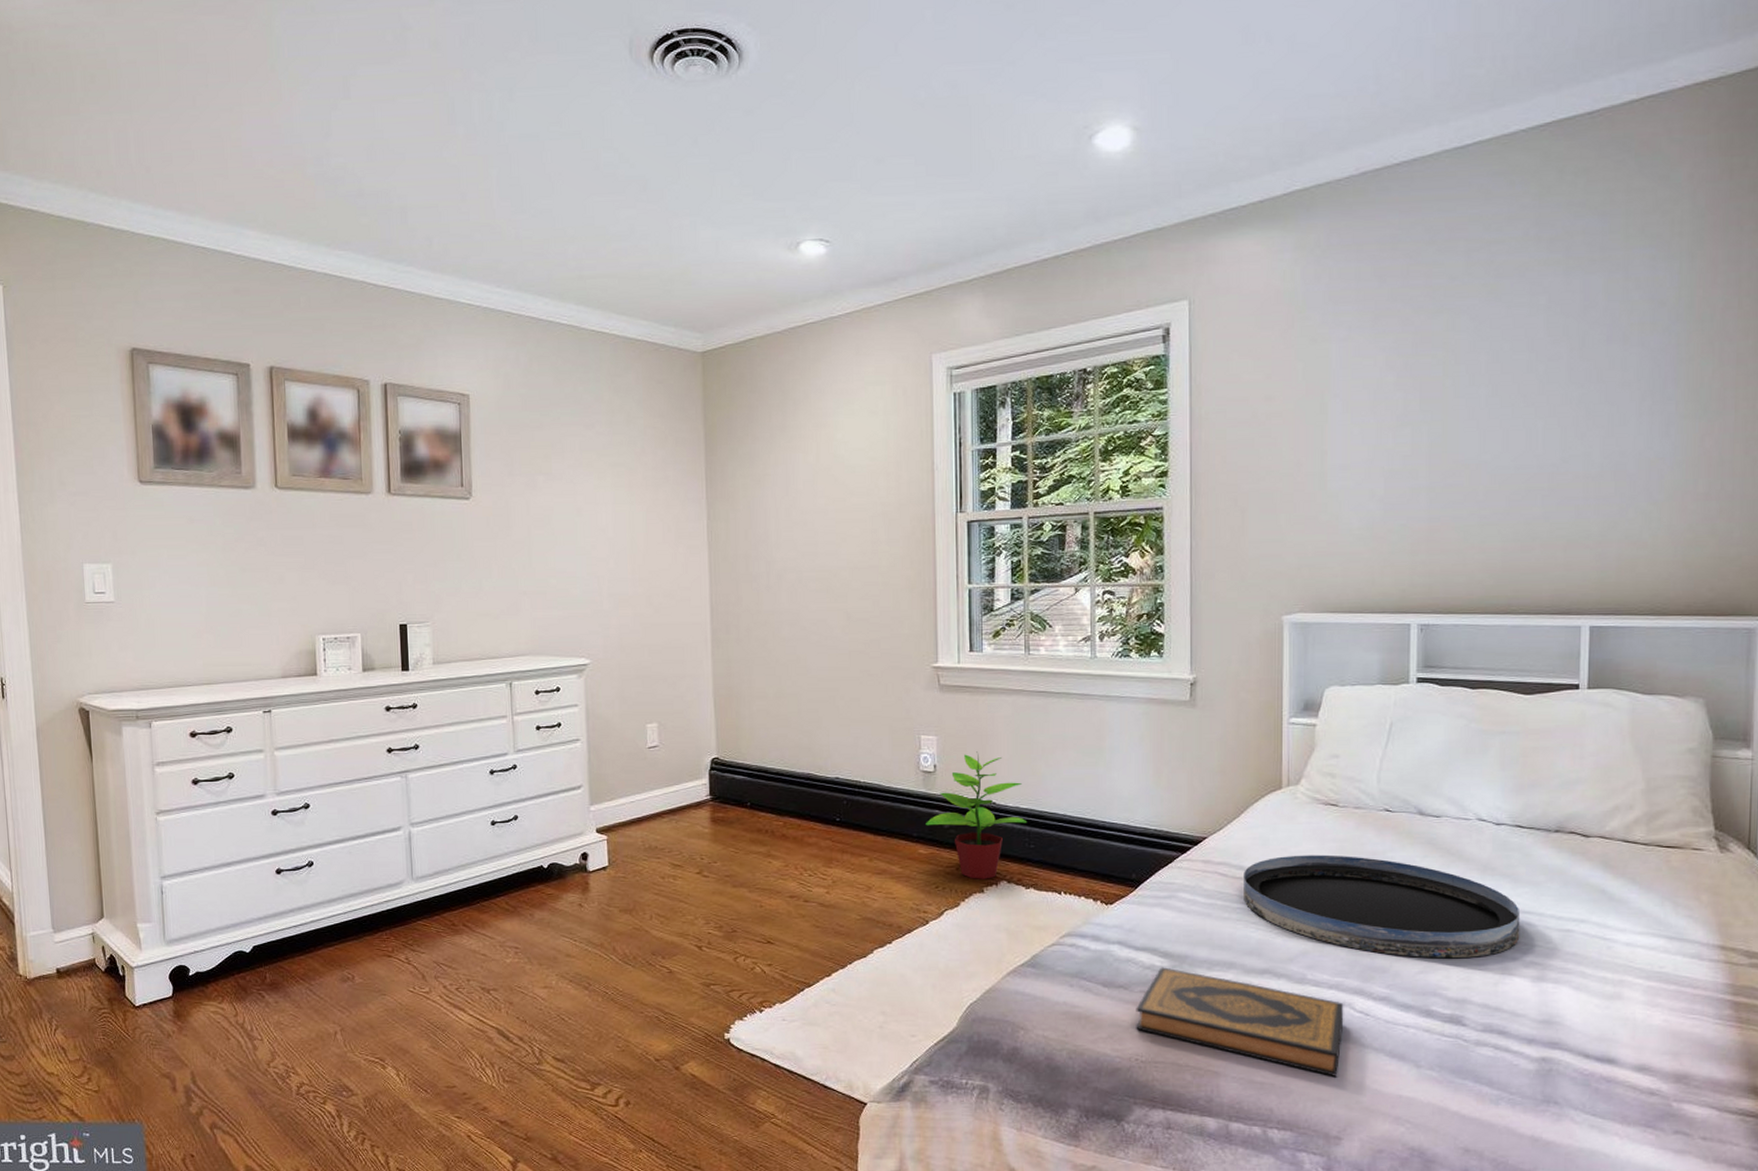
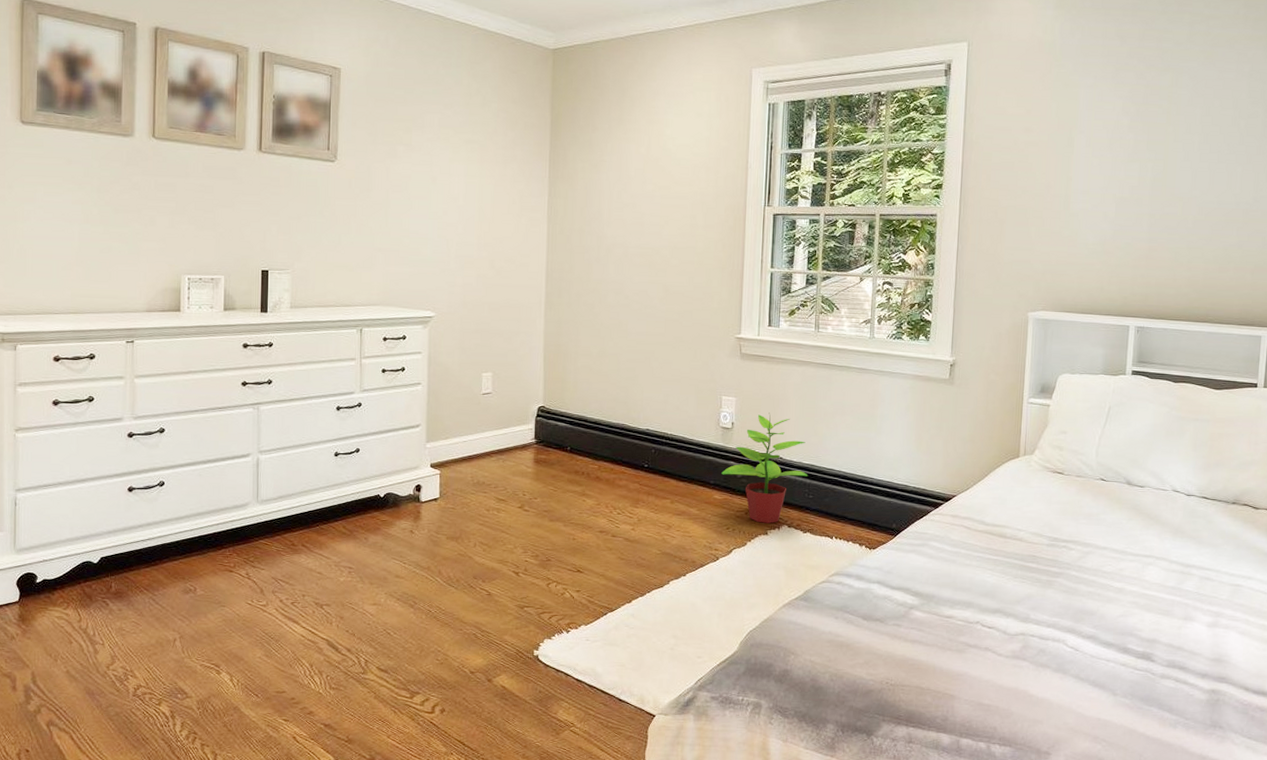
hardback book: present [1136,967,1344,1076] -> none [888,604,1059,701]
tray: present [1244,854,1521,959] -> none [983,513,1202,606]

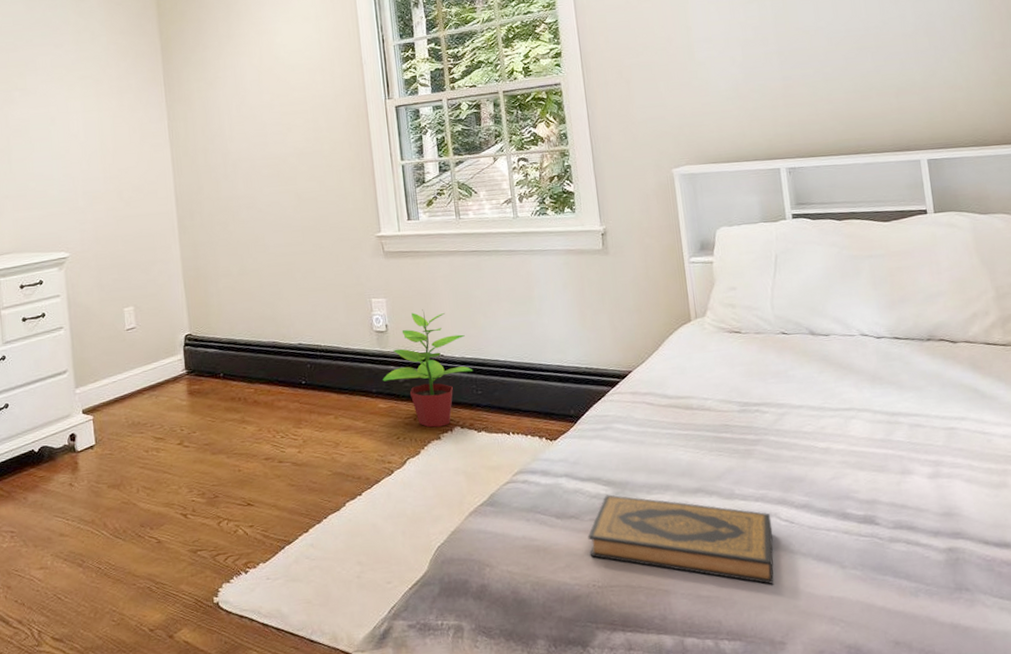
hardback book: none [888,604,1059,701] -> present [588,494,774,584]

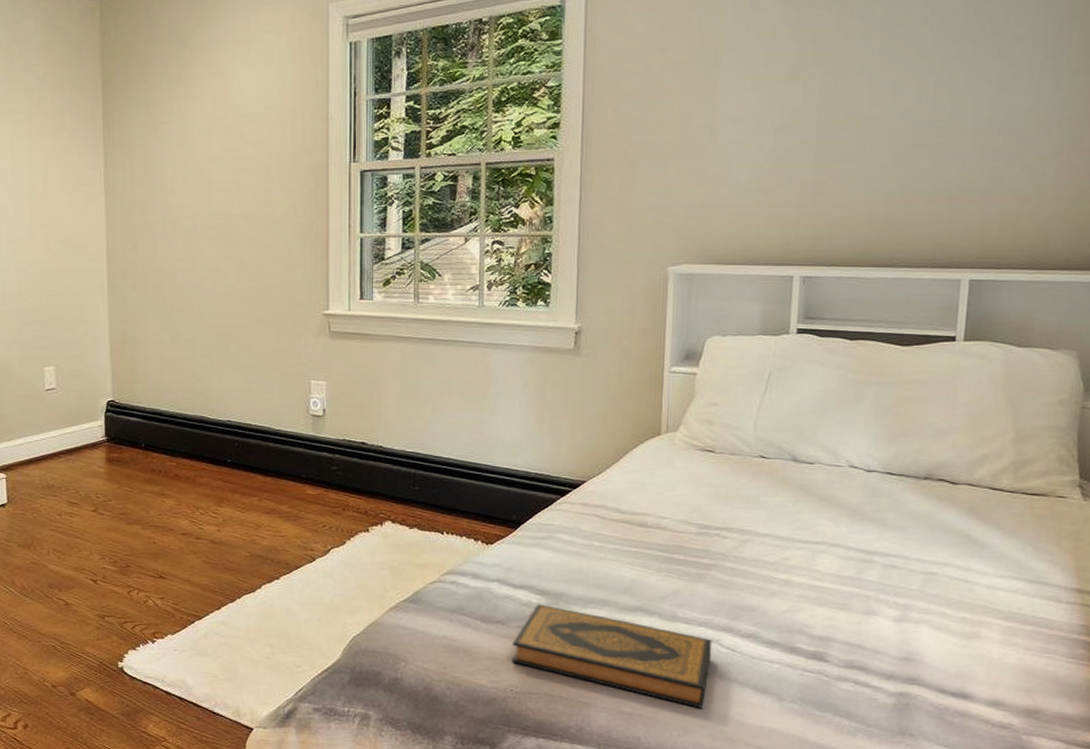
potted plant: present [383,309,472,428] -> none [314,396,412,519]

